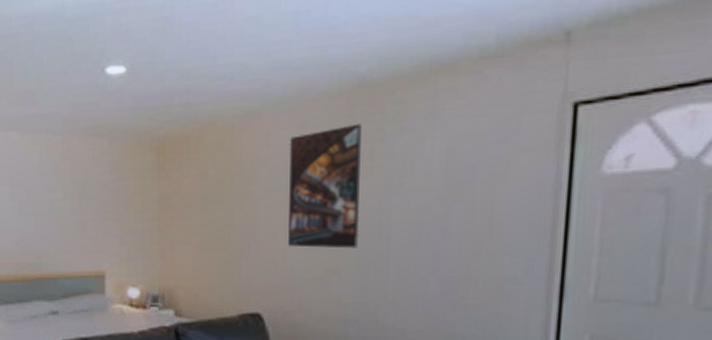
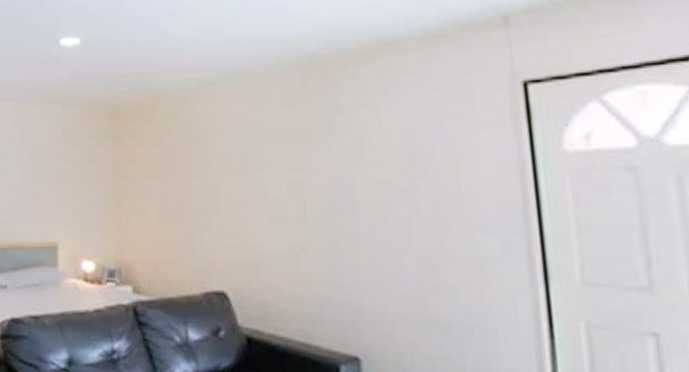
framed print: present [288,123,362,249] -> none [244,96,324,223]

